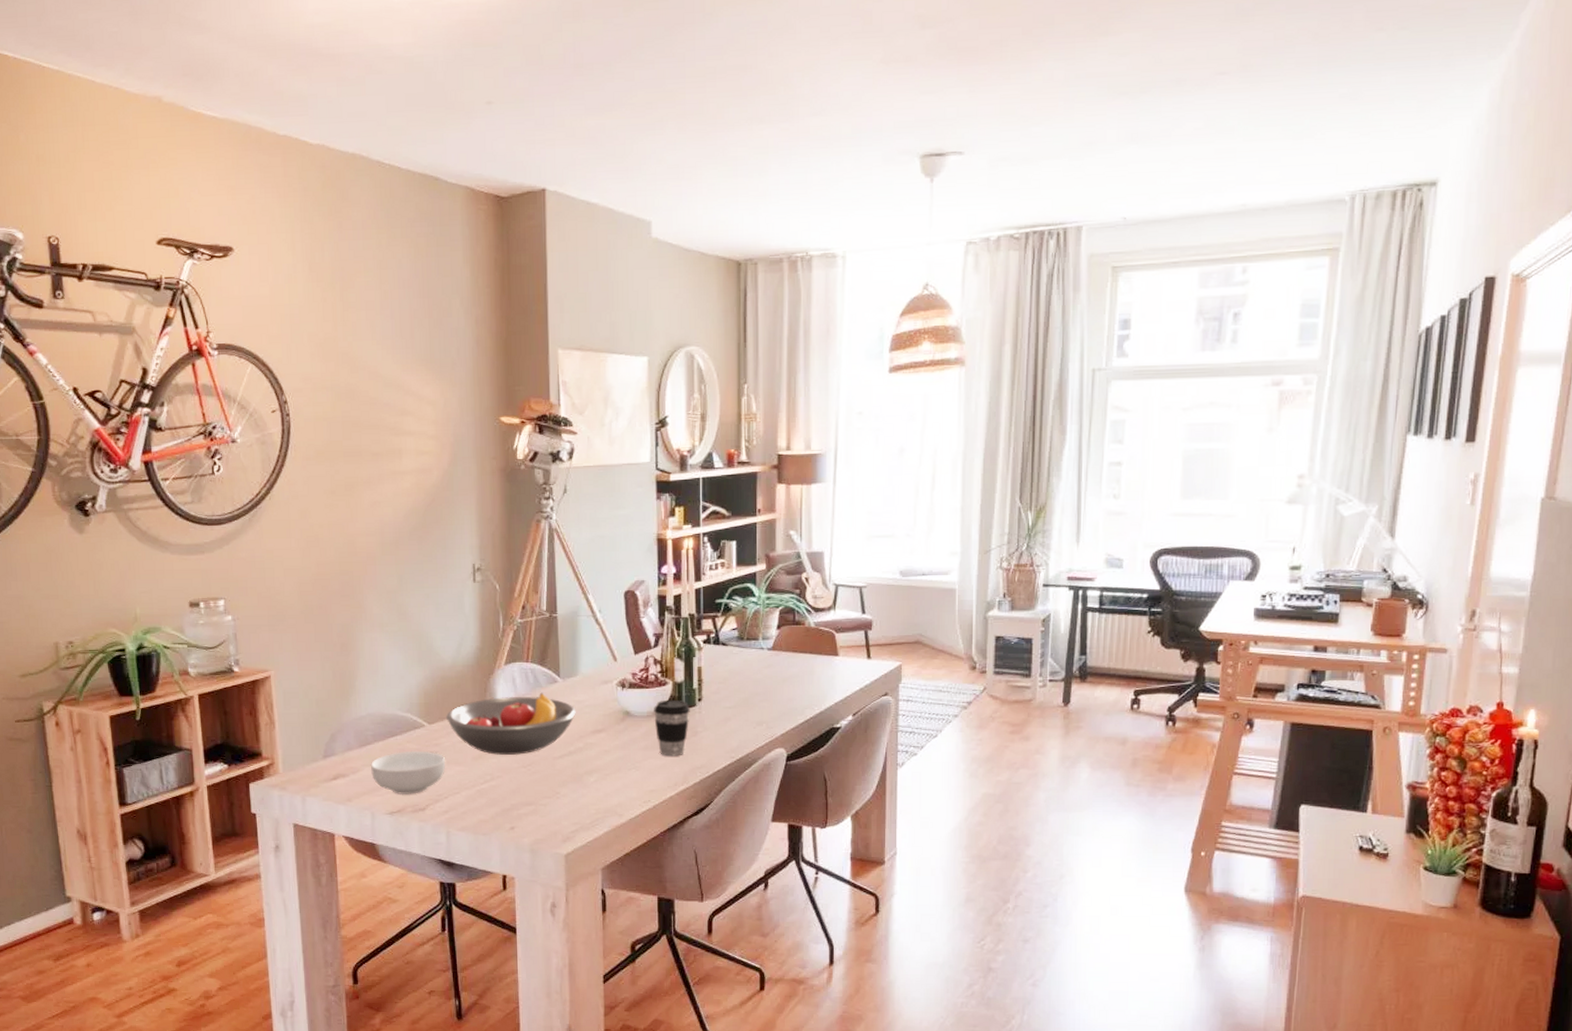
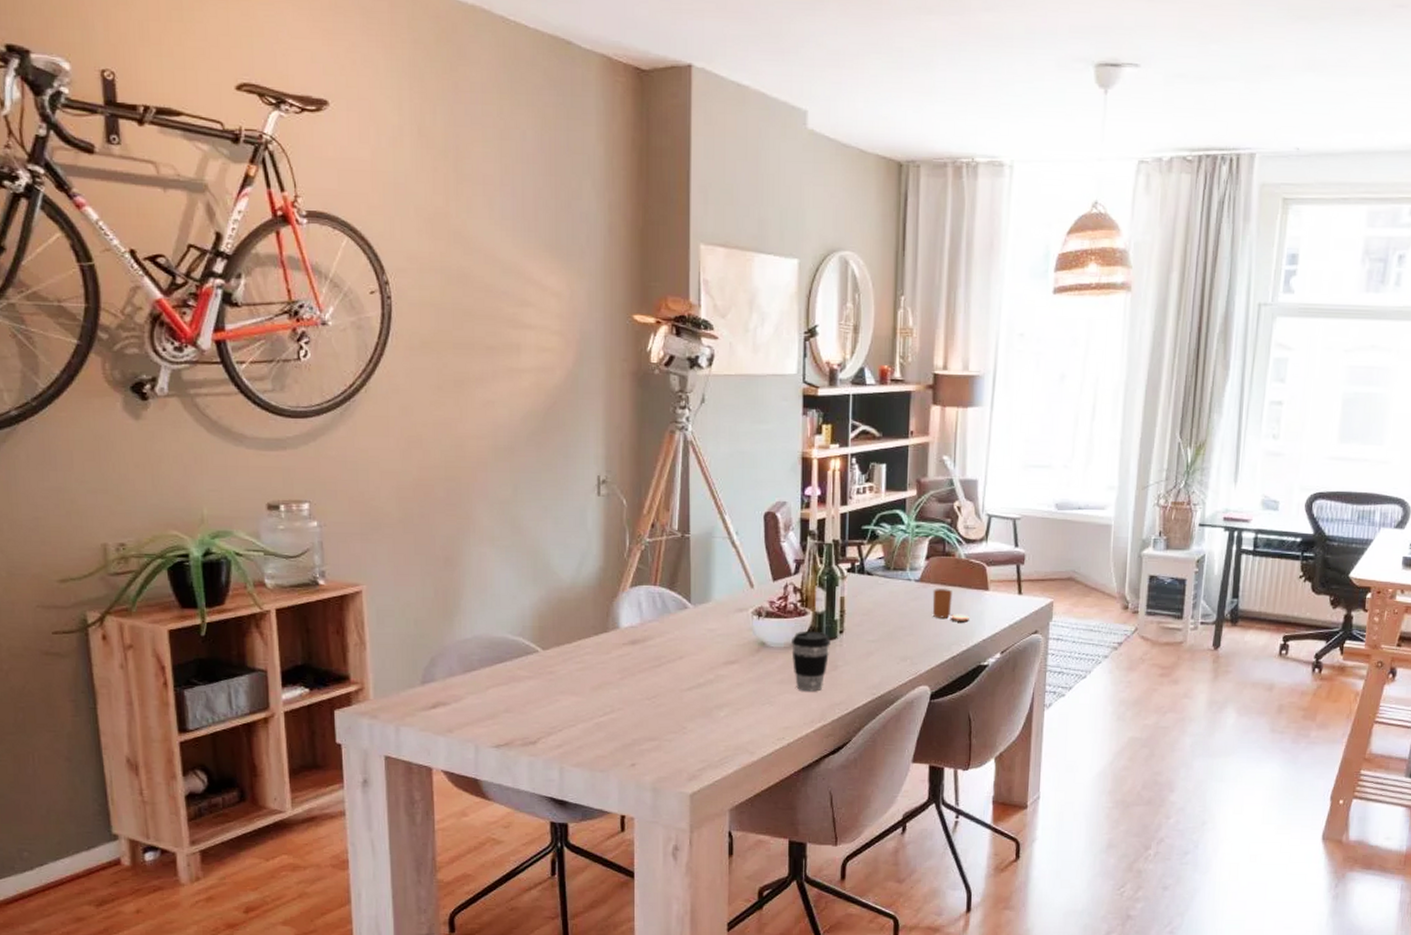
cereal bowl: present [371,751,445,796] -> none [476,679,560,727]
fruit bowl: present [445,692,576,755] -> none [562,618,707,686]
candle: none [785,656,821,686] -> present [932,589,969,621]

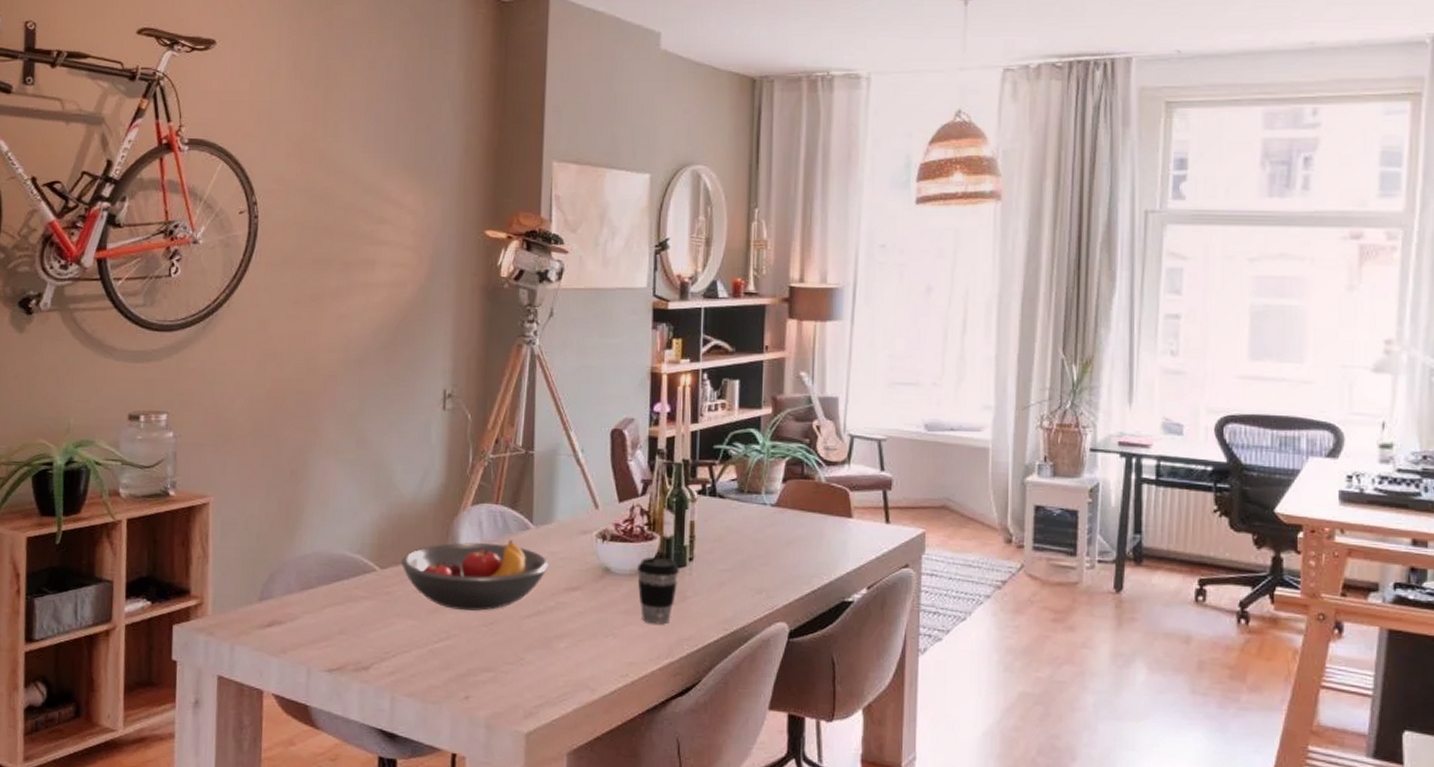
fruit bowl: none [562,618,707,686] -> present [400,539,549,611]
candle: present [932,589,969,621] -> none [790,514,831,552]

